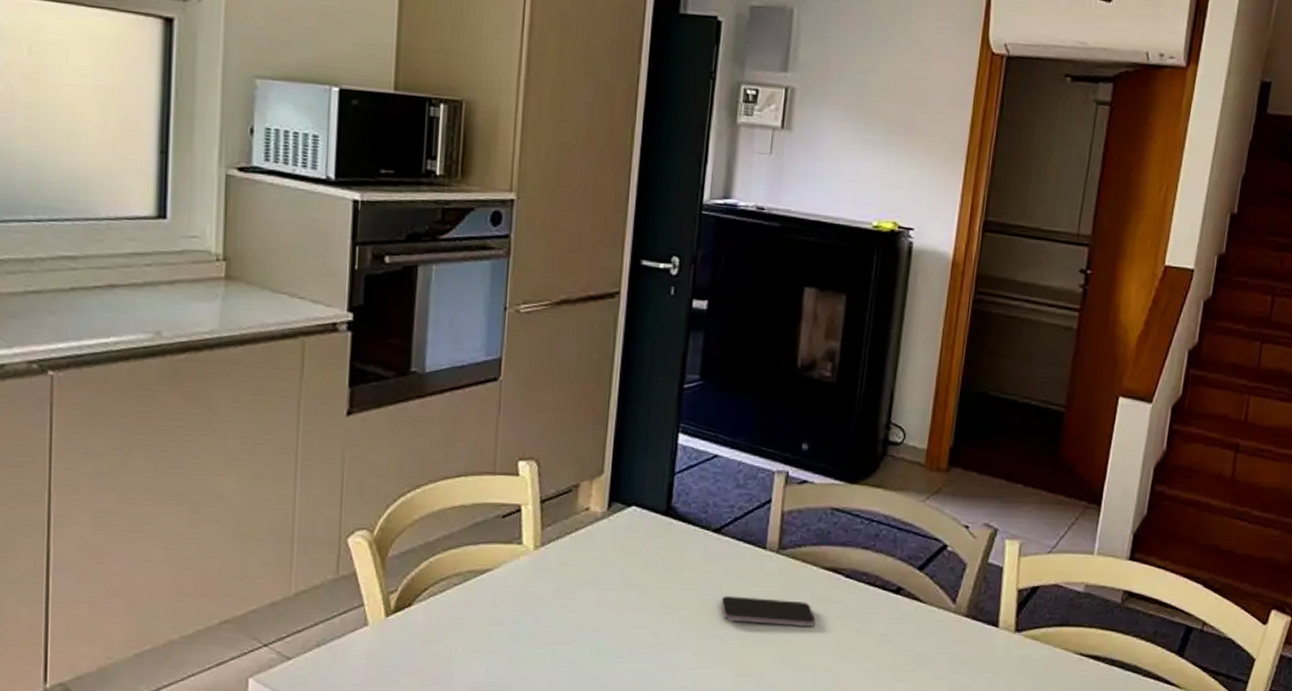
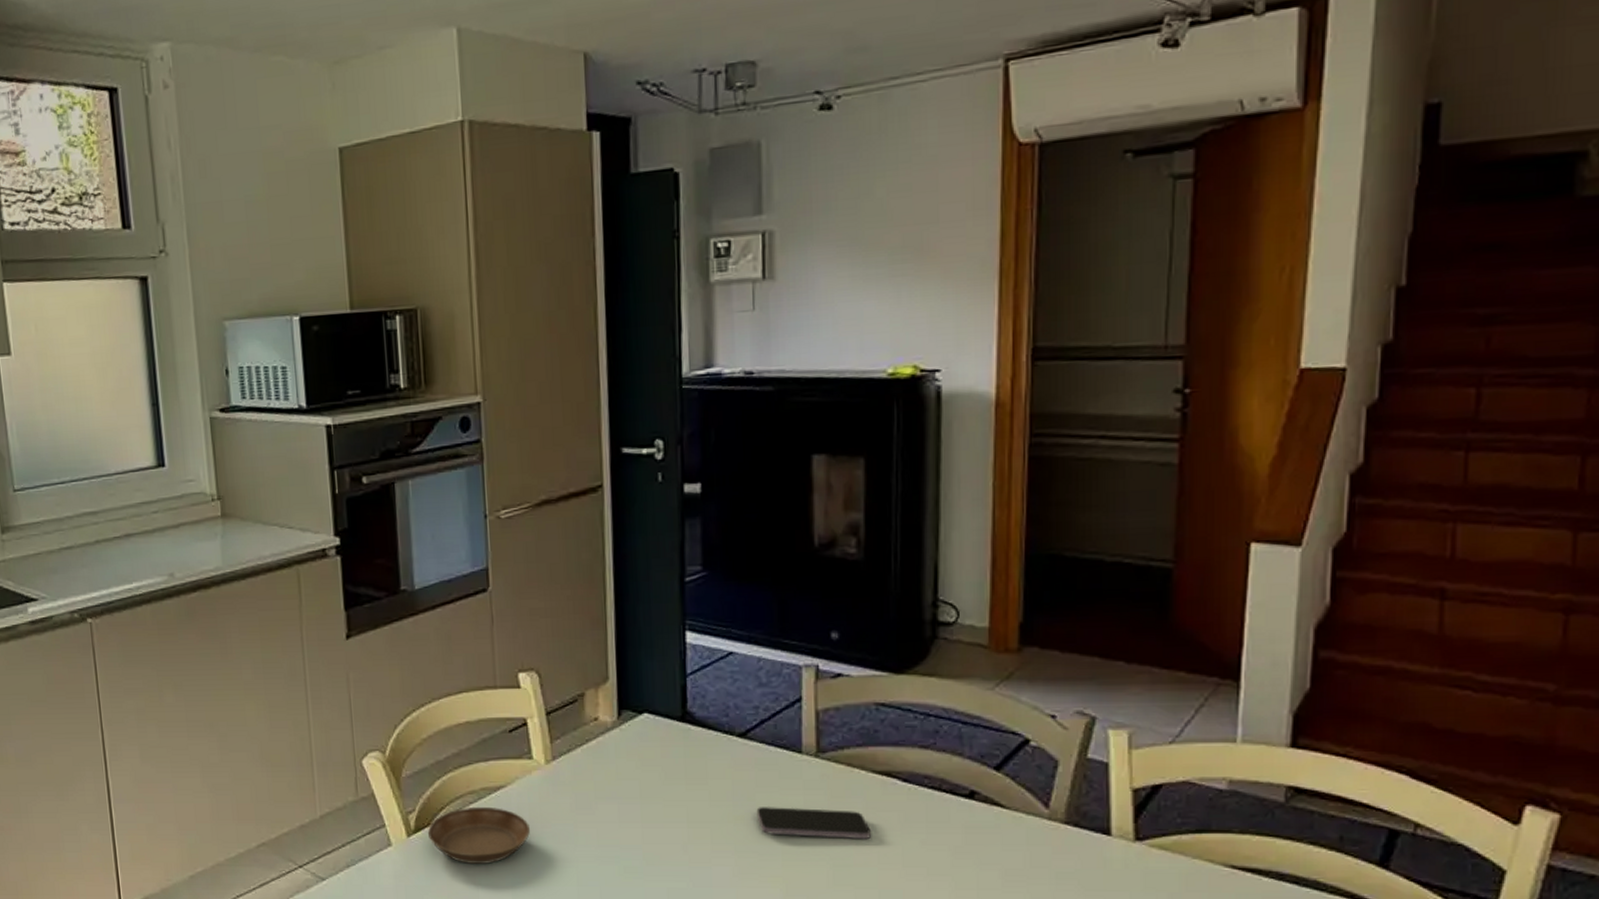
saucer: none [407,588,512,645] -> present [427,806,531,864]

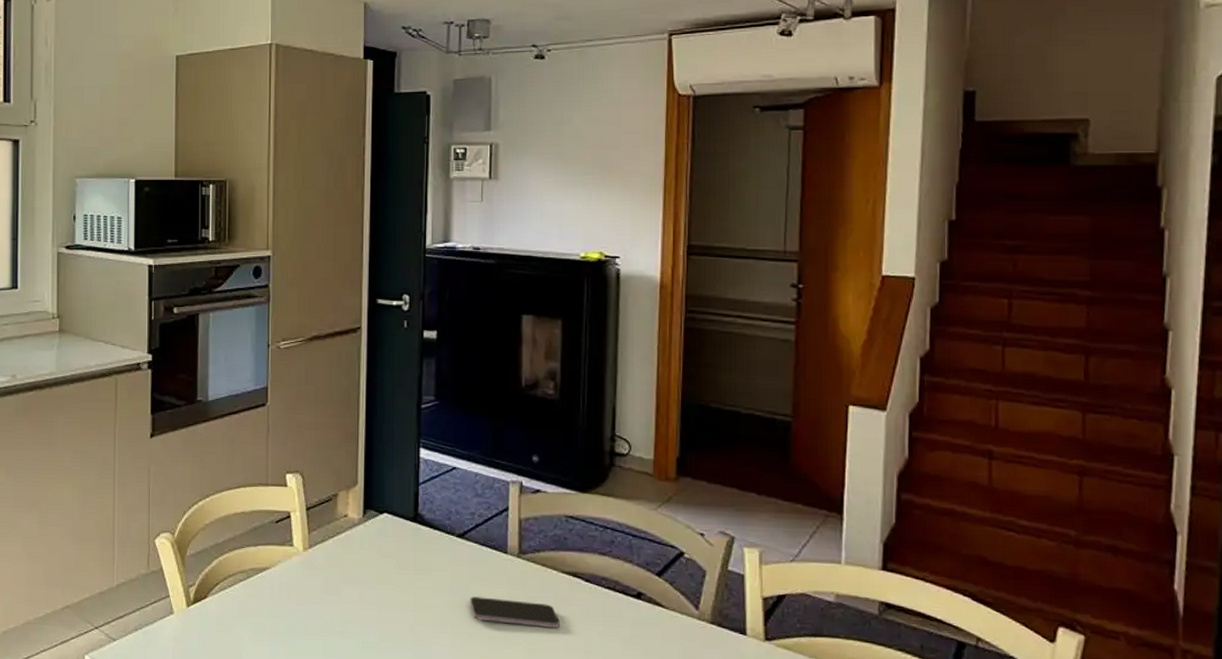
saucer: present [427,806,531,864] -> none [203,584,288,634]

